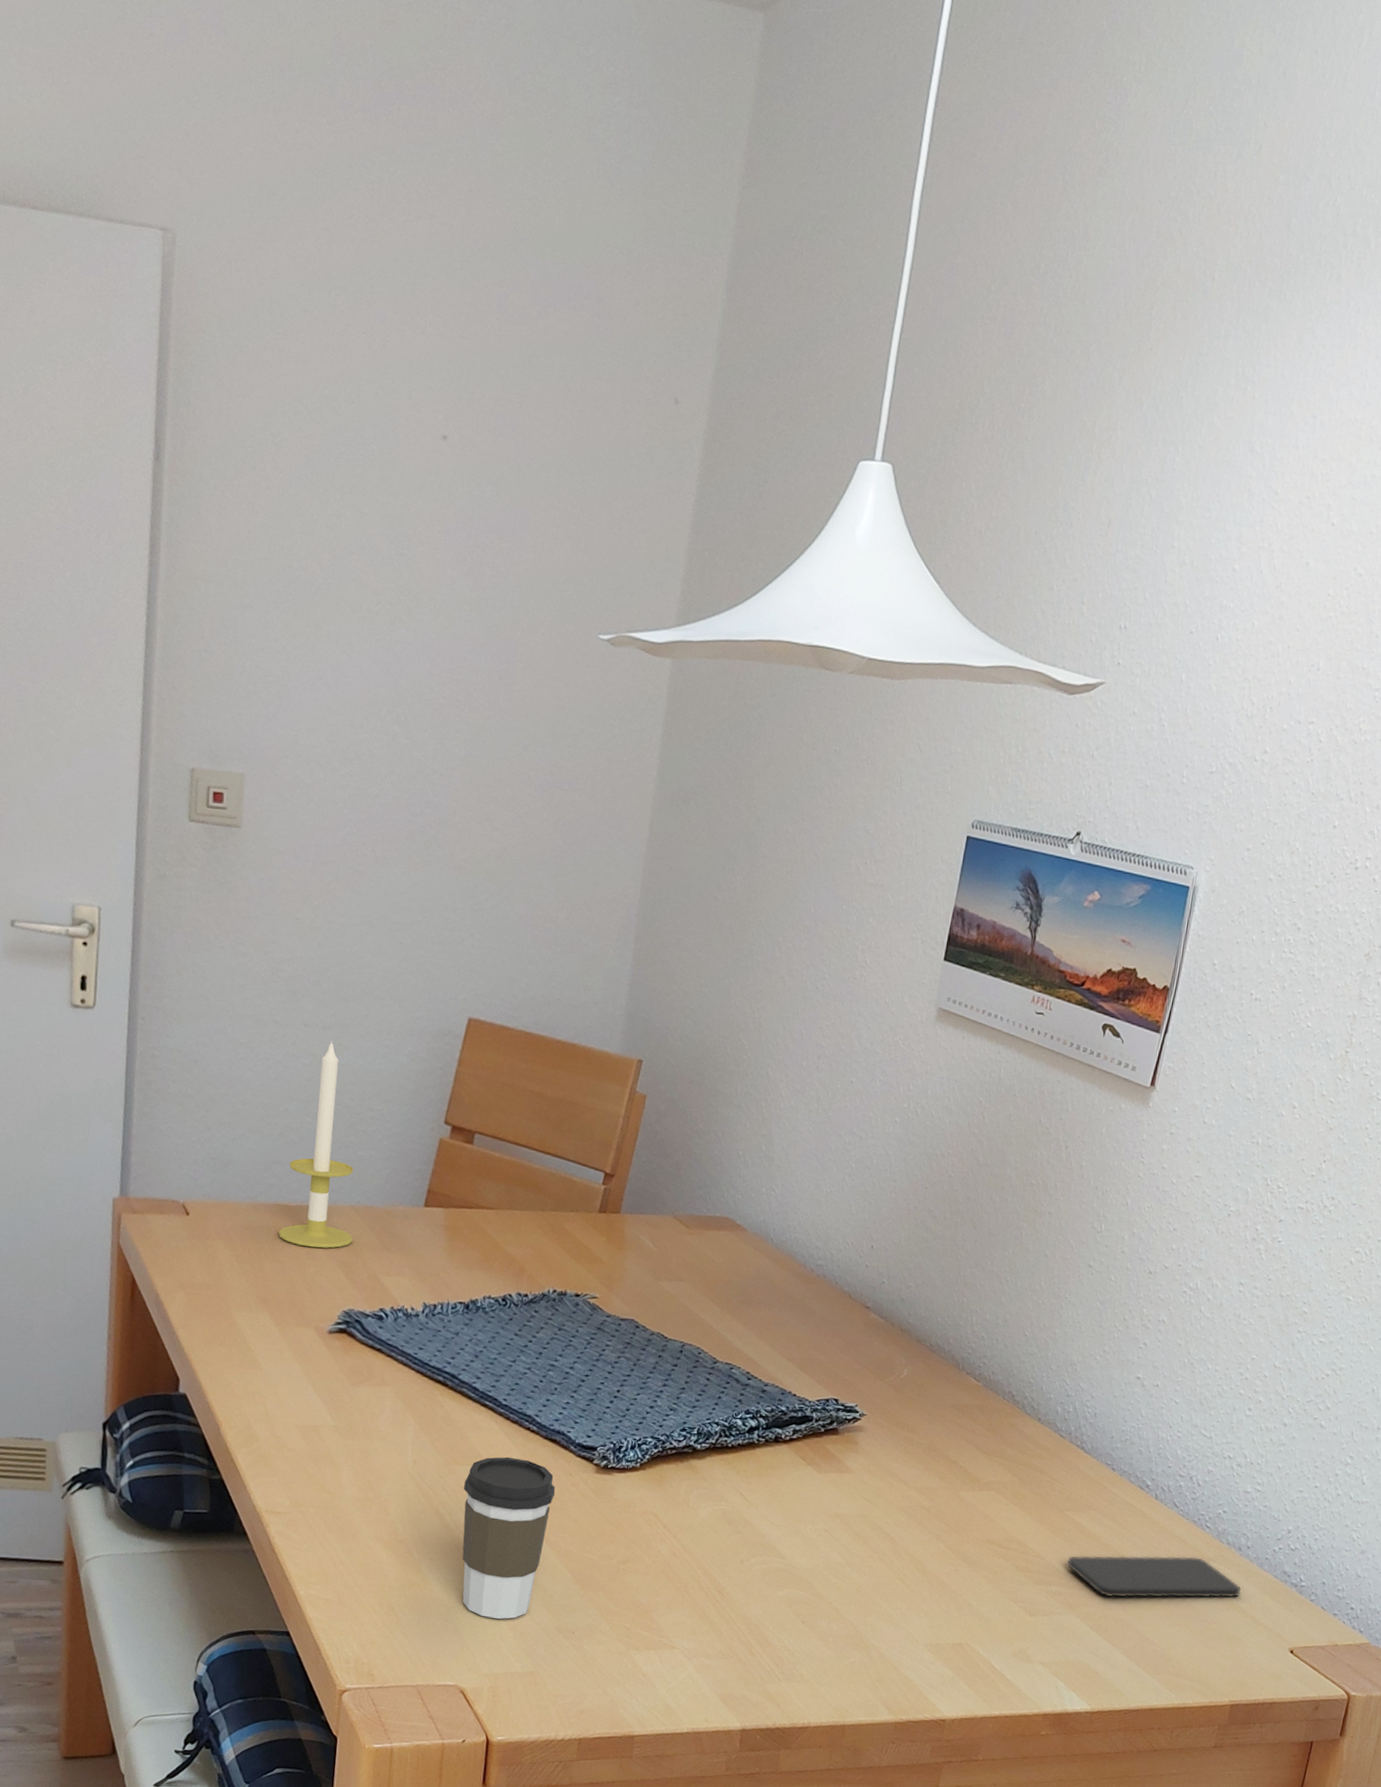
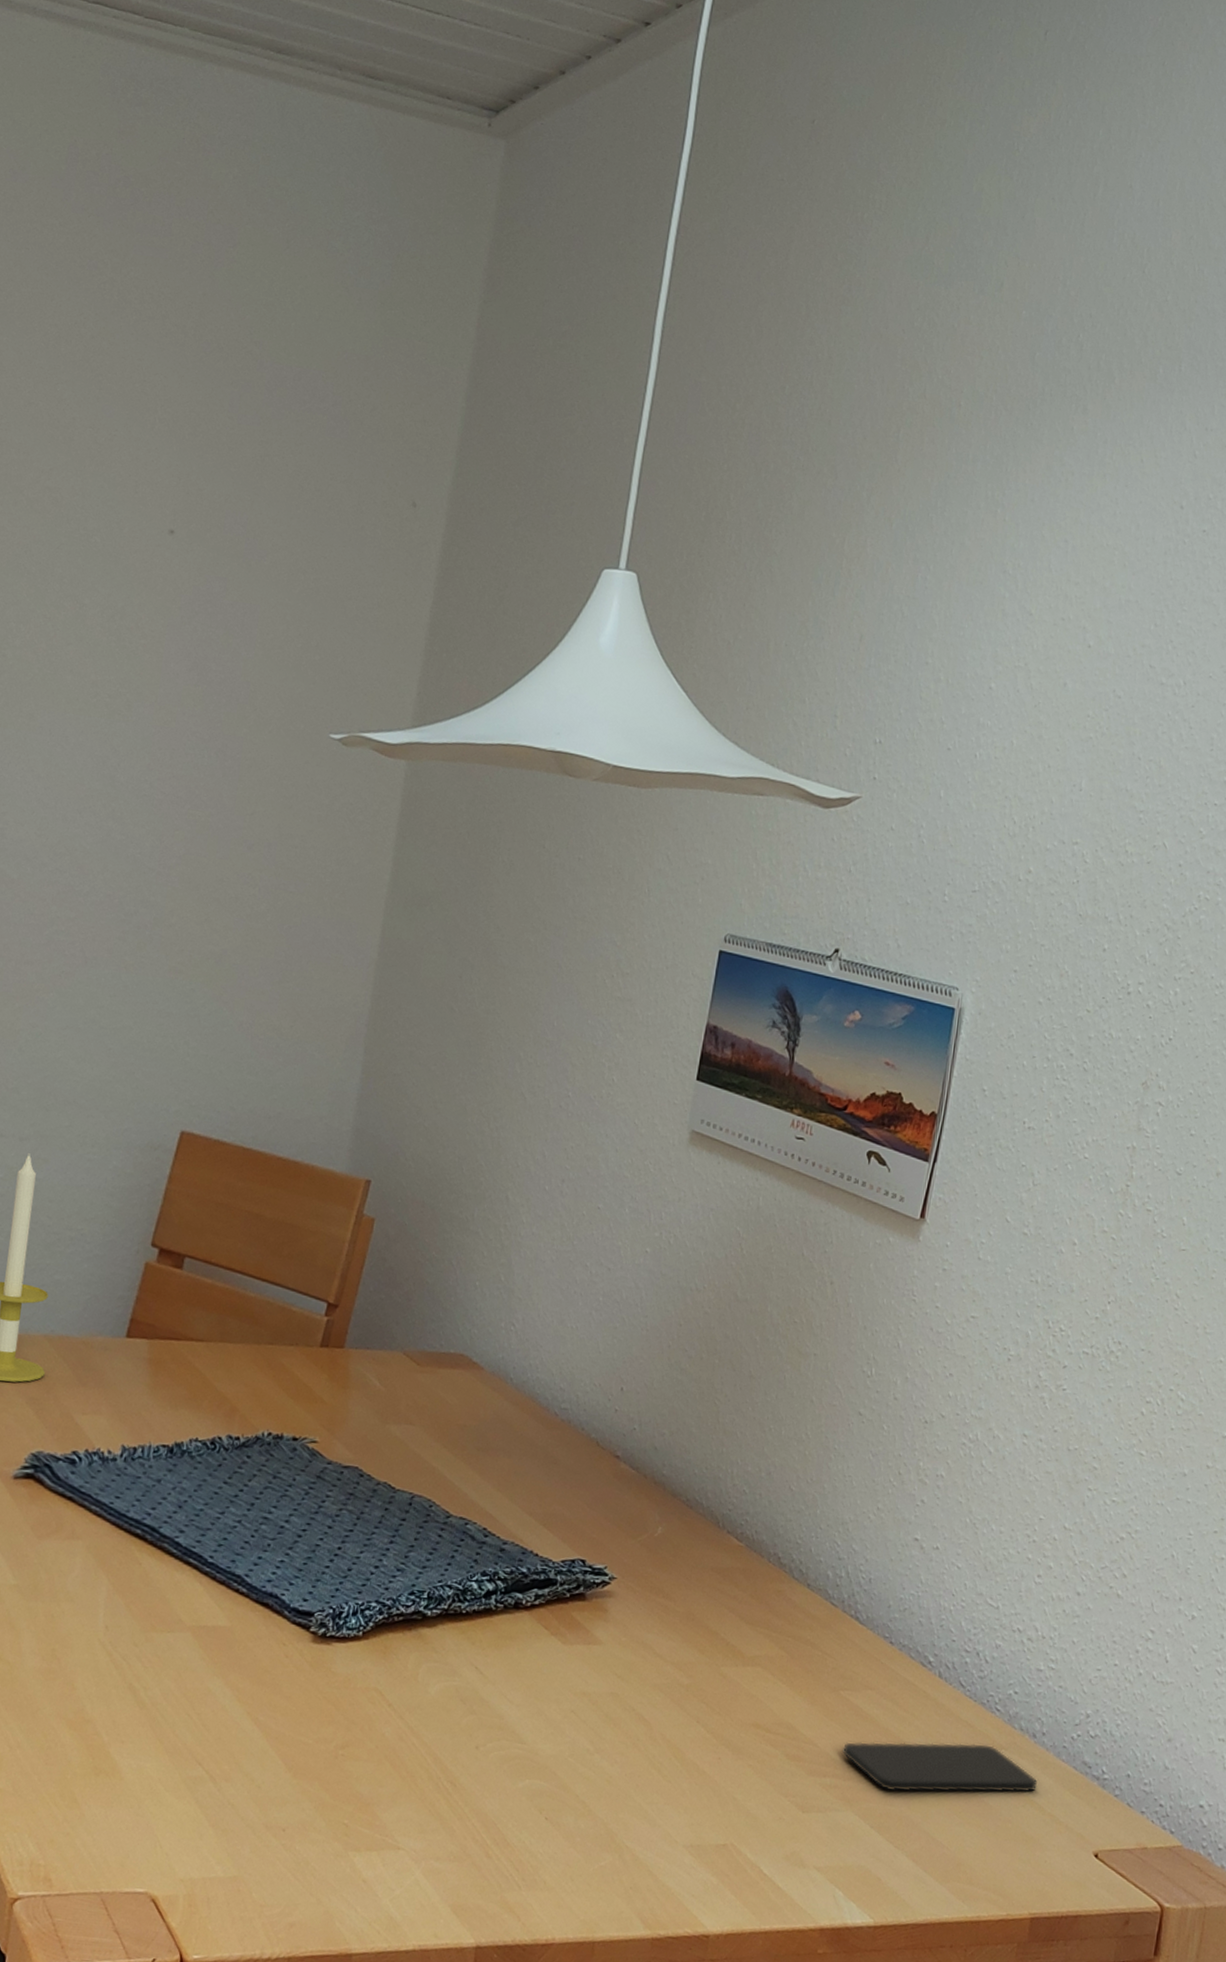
coffee cup: present [462,1456,556,1619] -> none [156,1622,266,1814]

